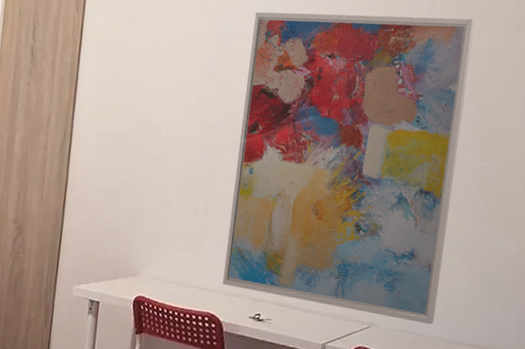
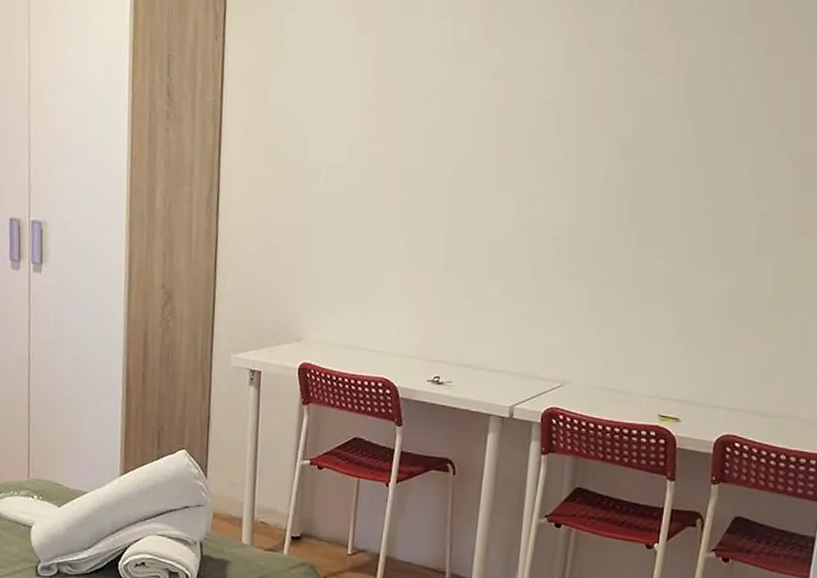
wall art: present [222,11,475,325] -> none [396,20,680,380]

